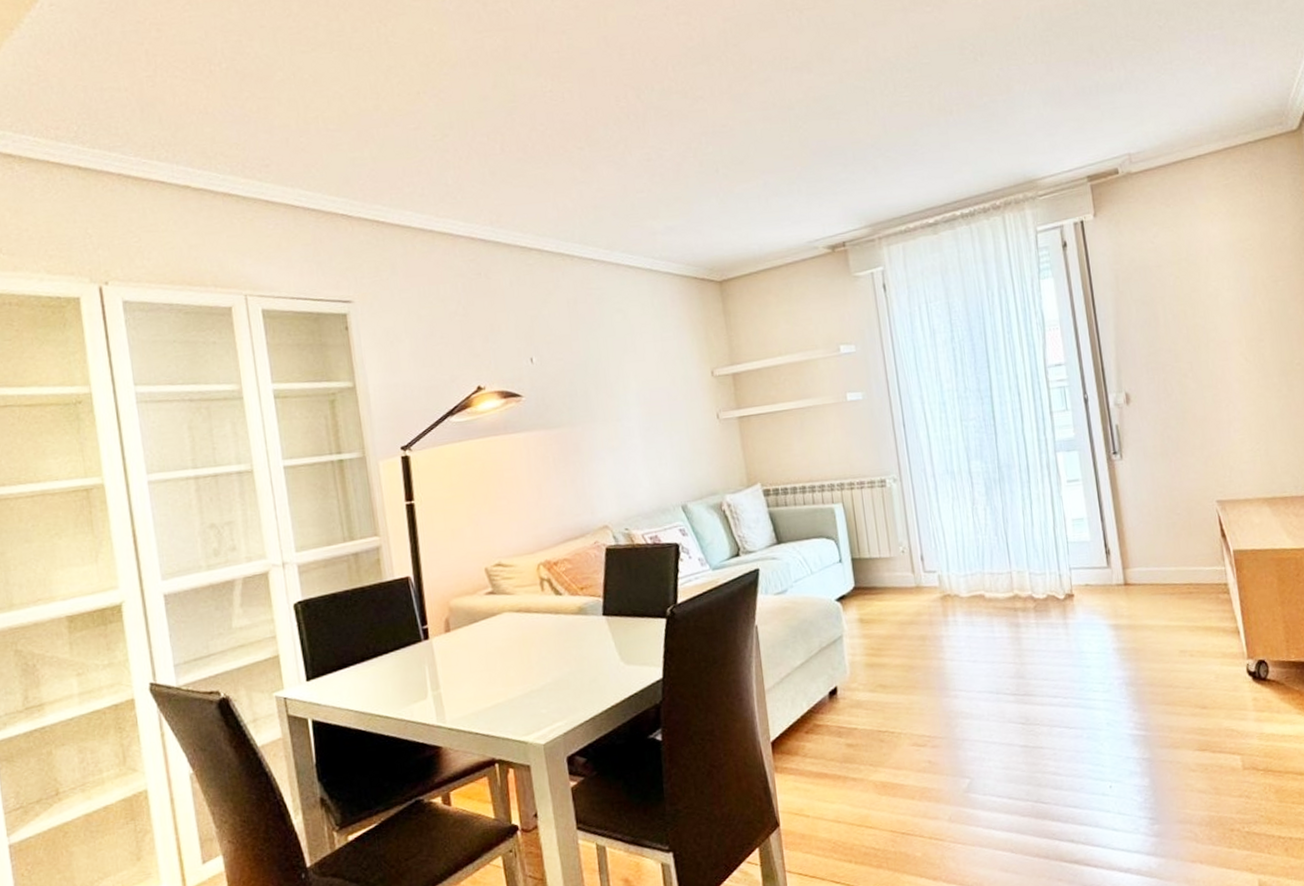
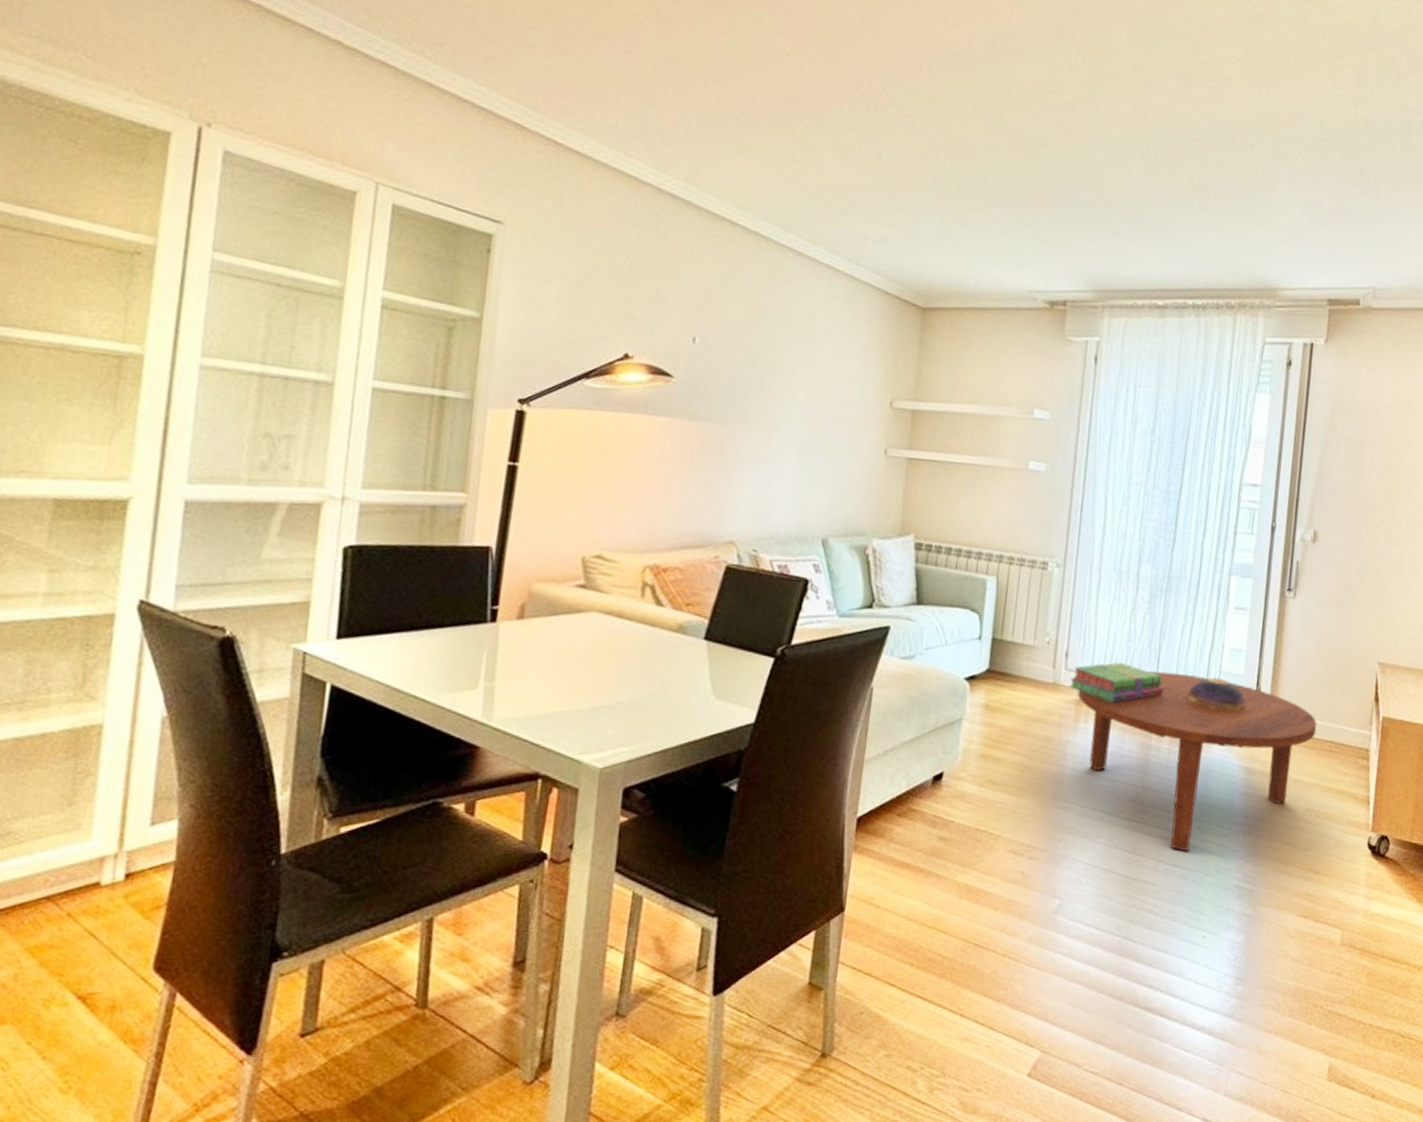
stack of books: none [930,554,1019,593] -> present [1069,662,1164,703]
coffee table: none [940,549,1173,713] -> present [1077,670,1317,852]
decorative bowl: none [1042,548,1100,579] -> present [1187,677,1246,712]

